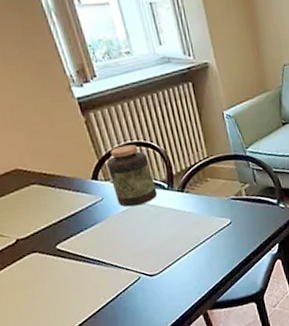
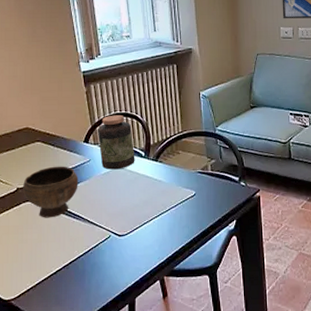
bowl: none [22,208,94,269] -> present [22,166,78,218]

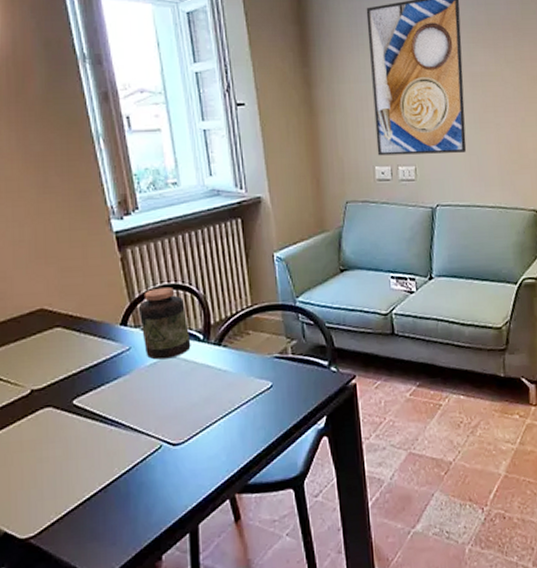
bowl: present [22,166,78,218] -> none [38,357,116,428]

